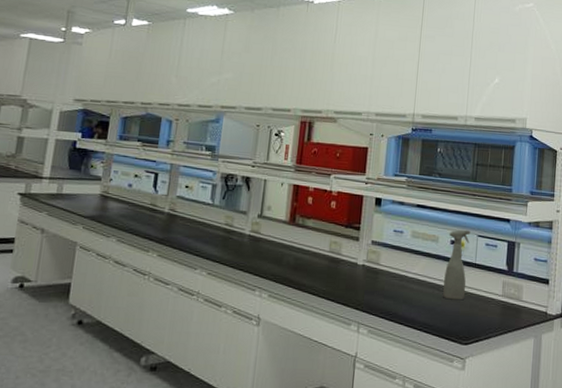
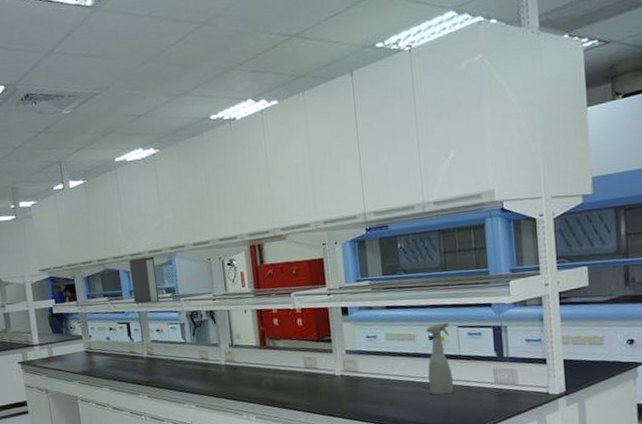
binder: none [169,109,202,157] -> present [129,256,160,303]

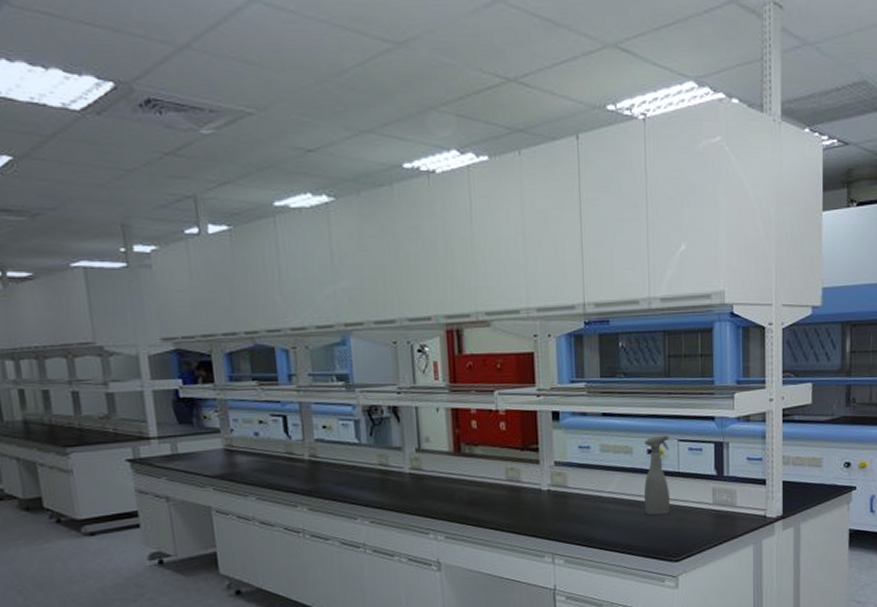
binder: present [129,256,160,303] -> none [288,333,328,392]

